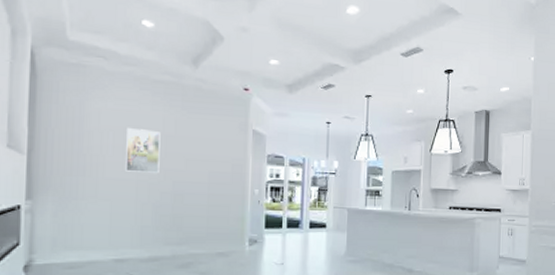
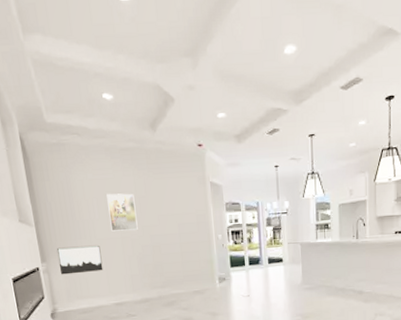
wall art: none [50,183,108,218] -> present [57,245,103,275]

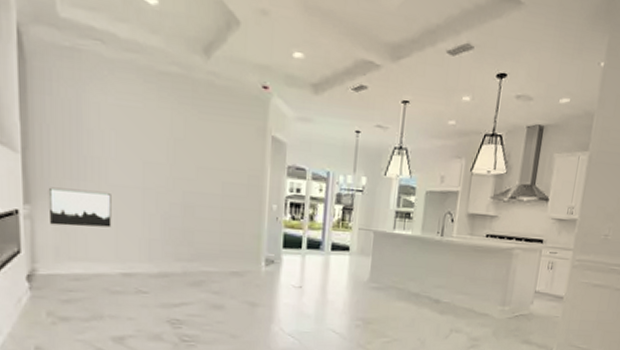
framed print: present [106,193,138,231] -> none [130,126,168,181]

